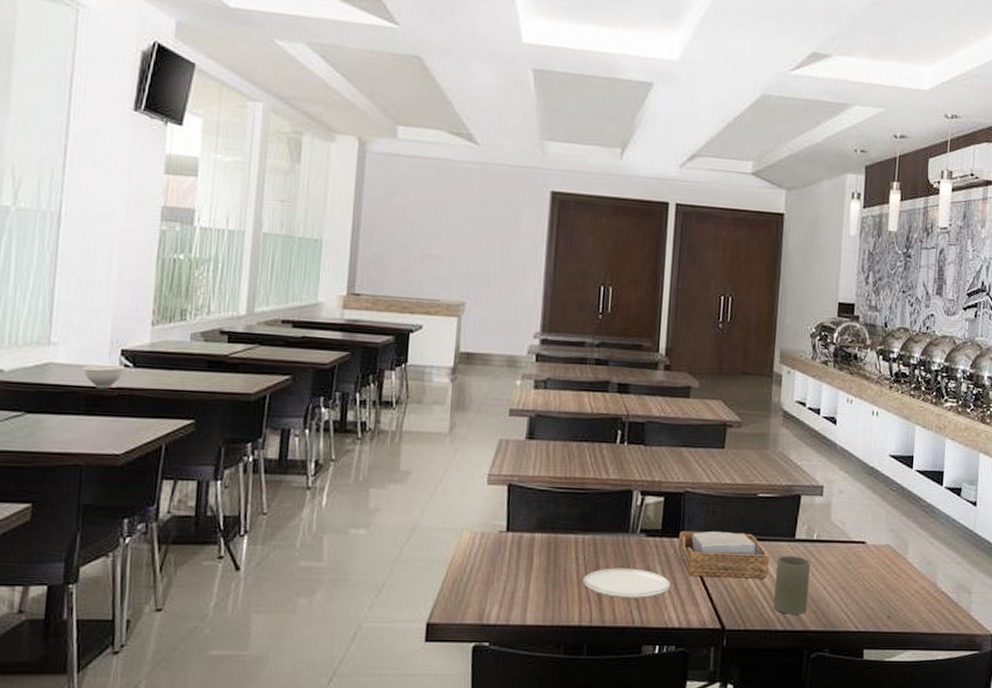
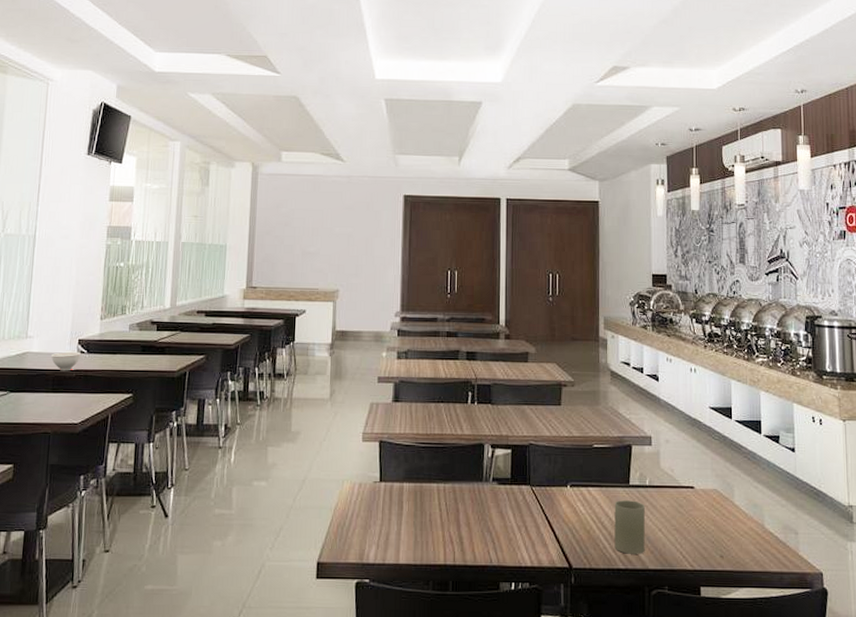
plate: present [583,568,671,599] -> none [446,513,522,540]
napkin holder: present [677,531,769,579] -> none [525,479,607,522]

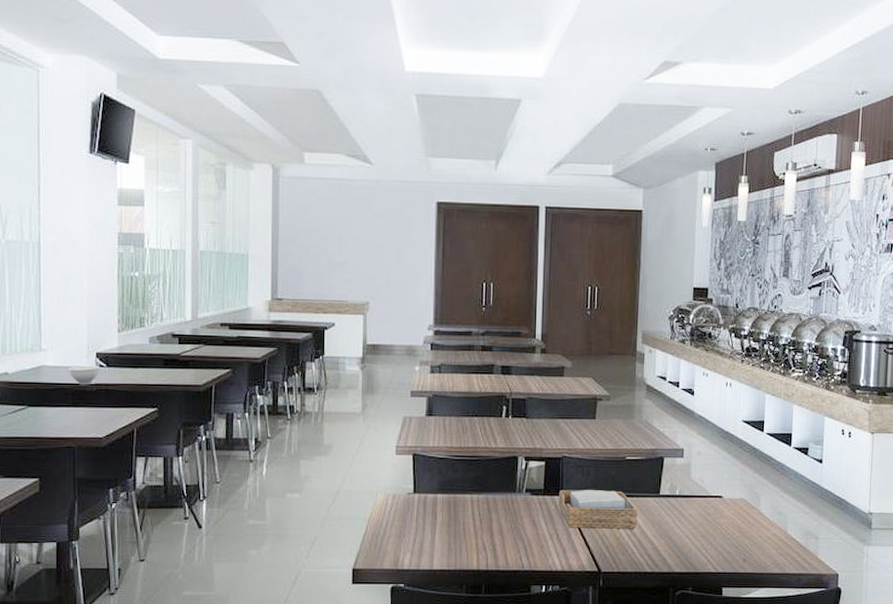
napkin holder: none [525,479,607,522] -> present [558,490,637,529]
cup: present [614,500,645,554] -> none [642,509,674,559]

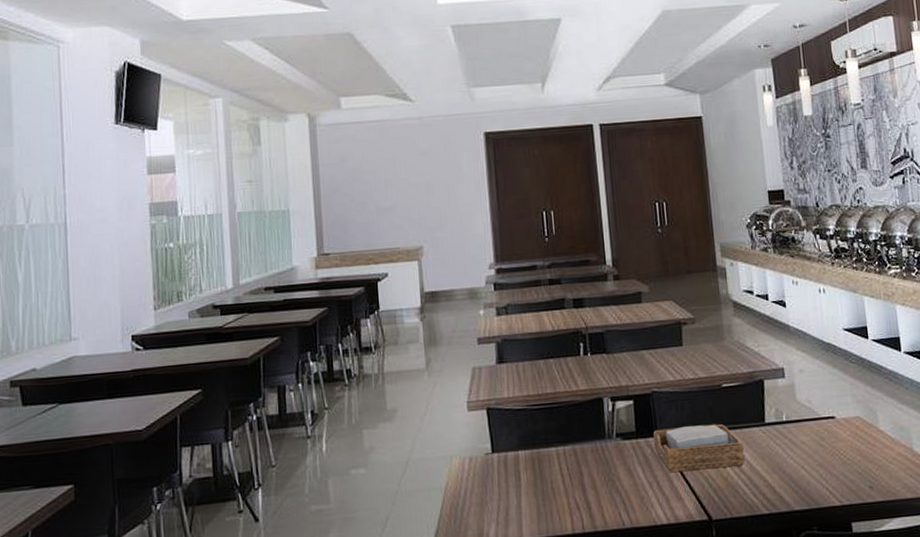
bowl: present [68,366,100,385] -> none [101,350,136,373]

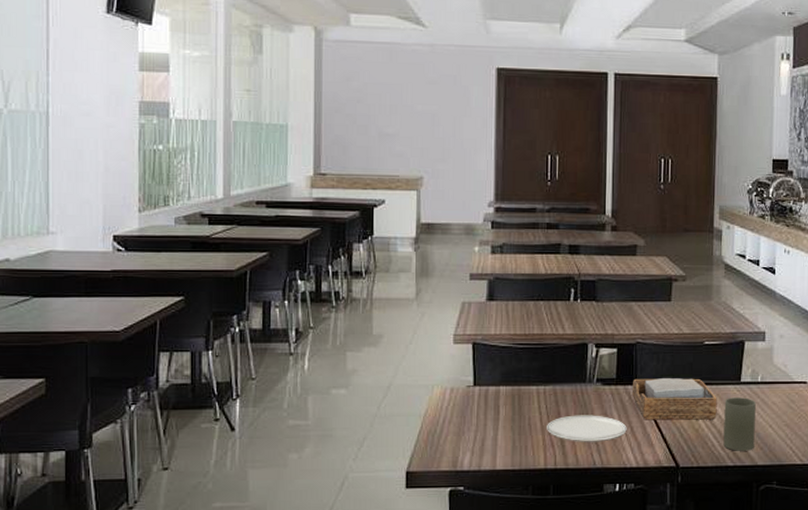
plate: none [570,472,653,503] -> present [547,415,627,442]
cup: none [751,439,789,498] -> present [723,397,756,451]

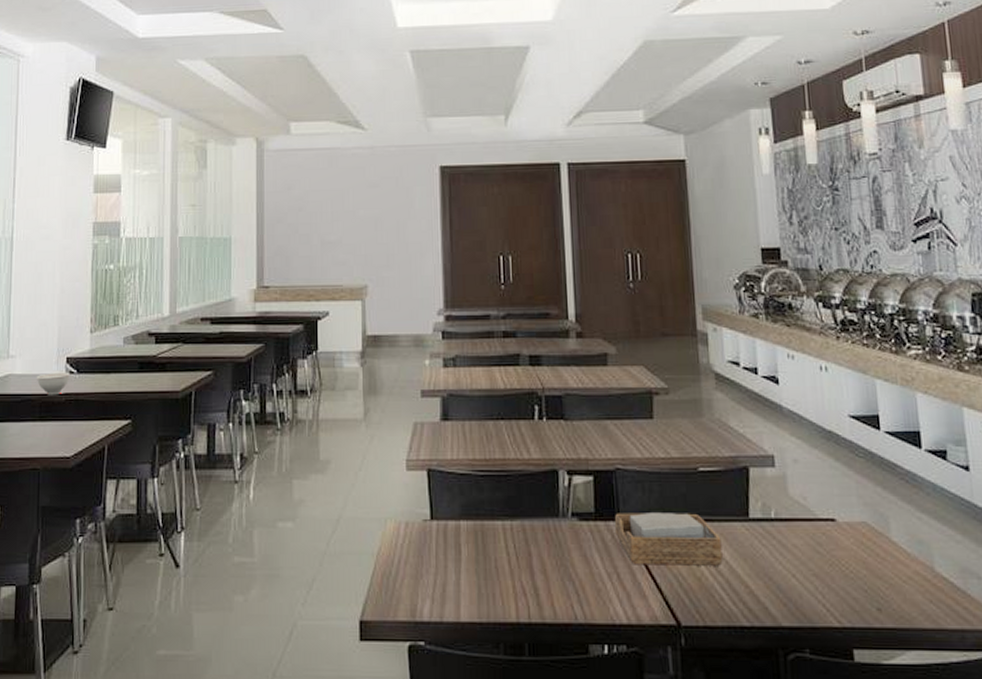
bowl: none [80,250,117,272] -> present [36,373,70,395]
plate: present [547,415,627,442] -> none [516,557,612,591]
cup: present [723,397,756,451] -> none [731,538,776,608]

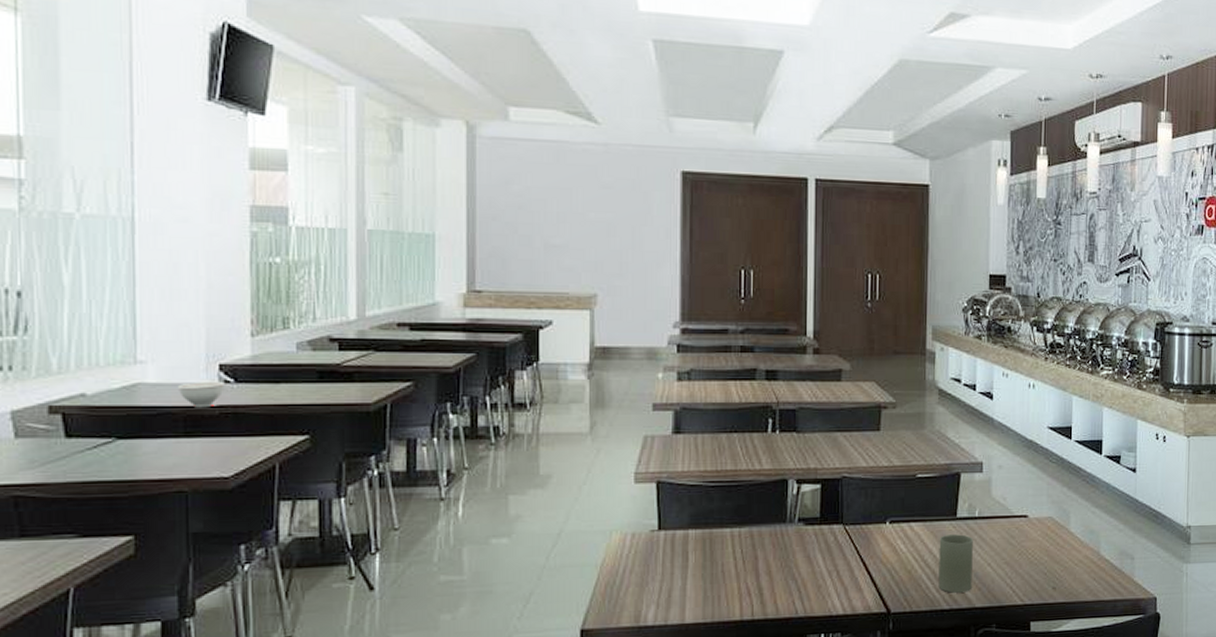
napkin holder: present [614,513,723,566] -> none [837,515,931,563]
cup: none [731,538,776,608] -> present [938,534,973,593]

